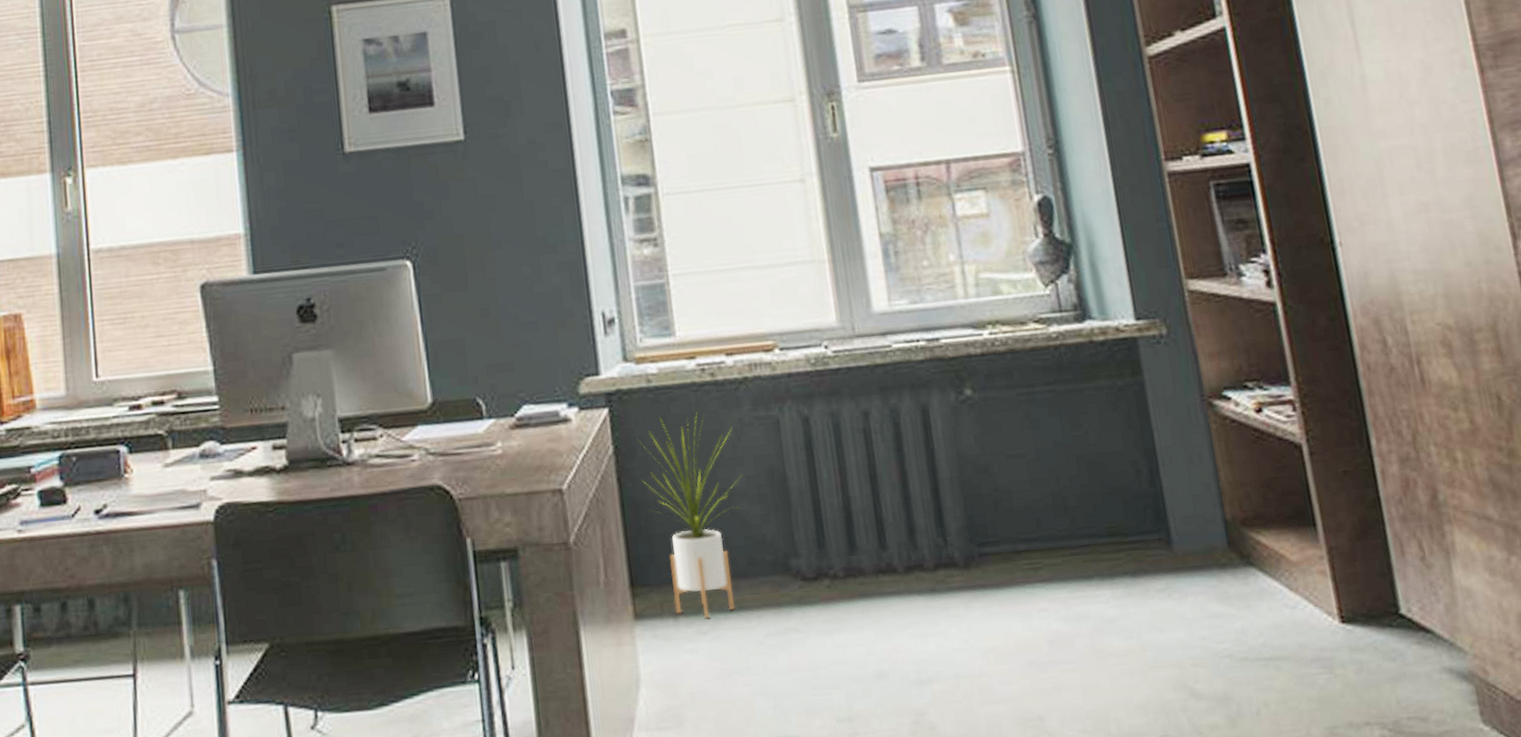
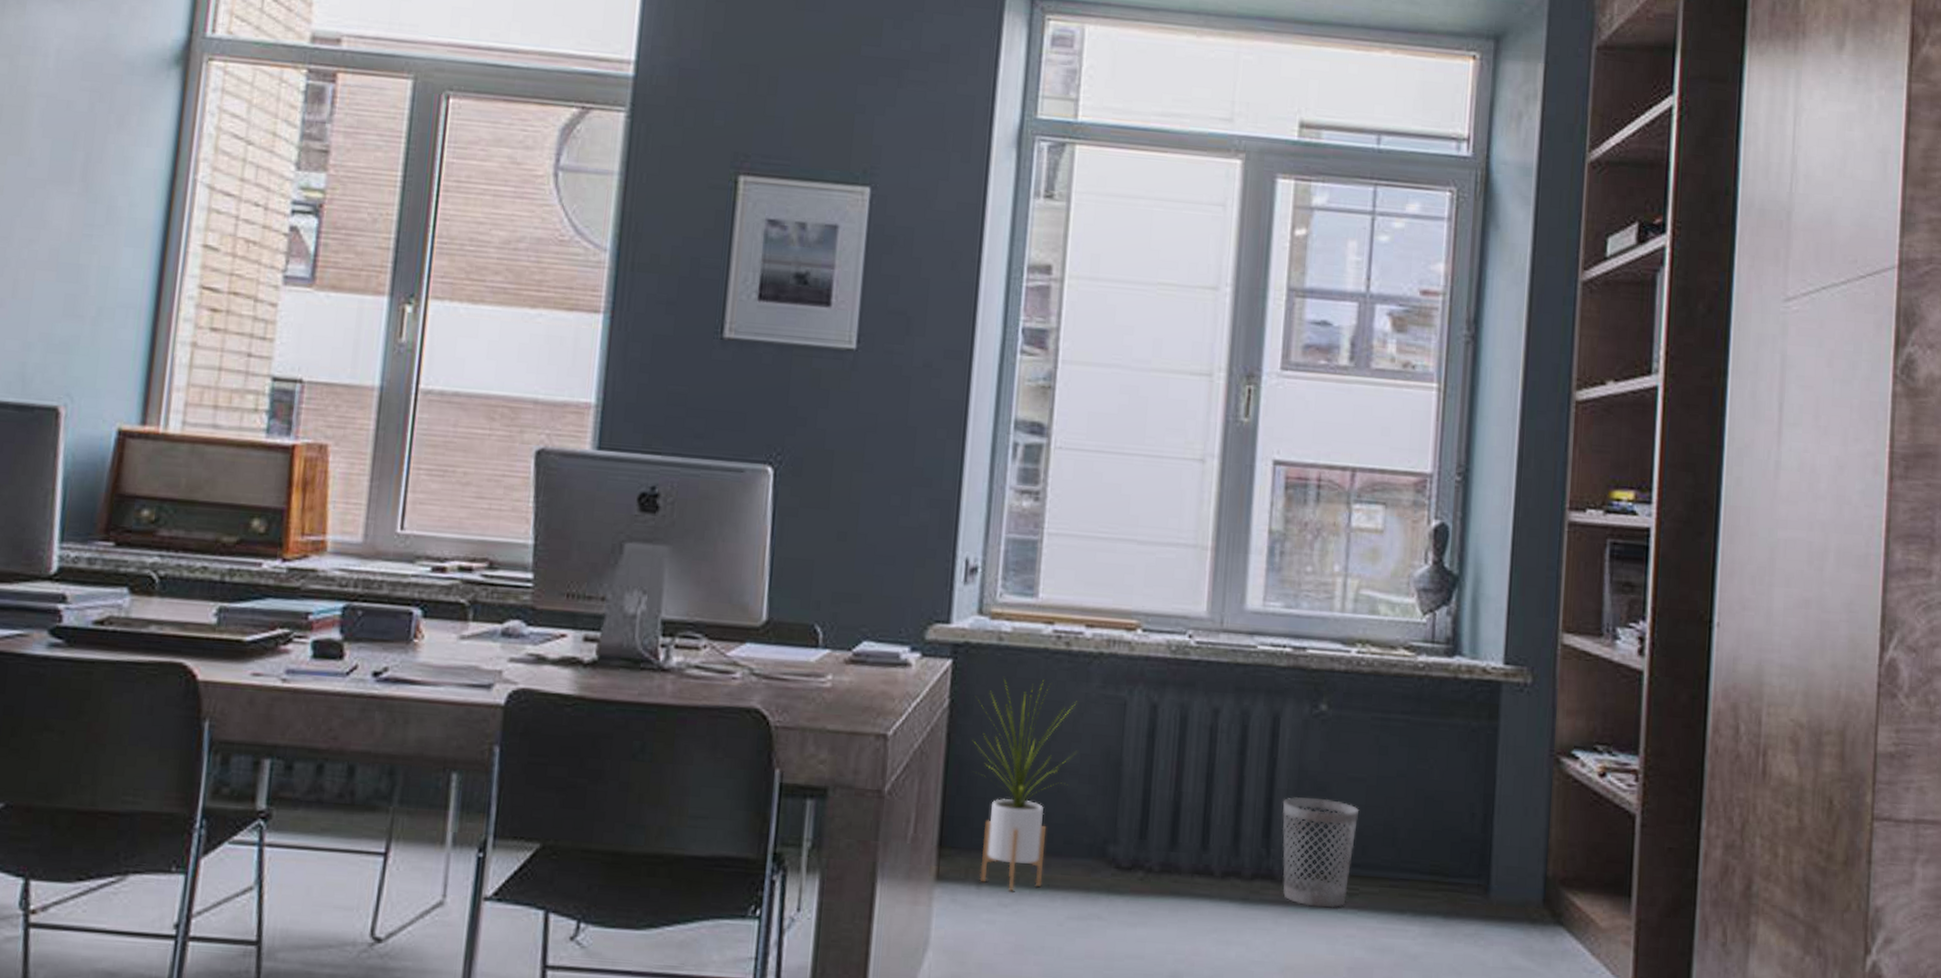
wastebasket: none [948,479,1031,587] -> present [1282,797,1360,908]

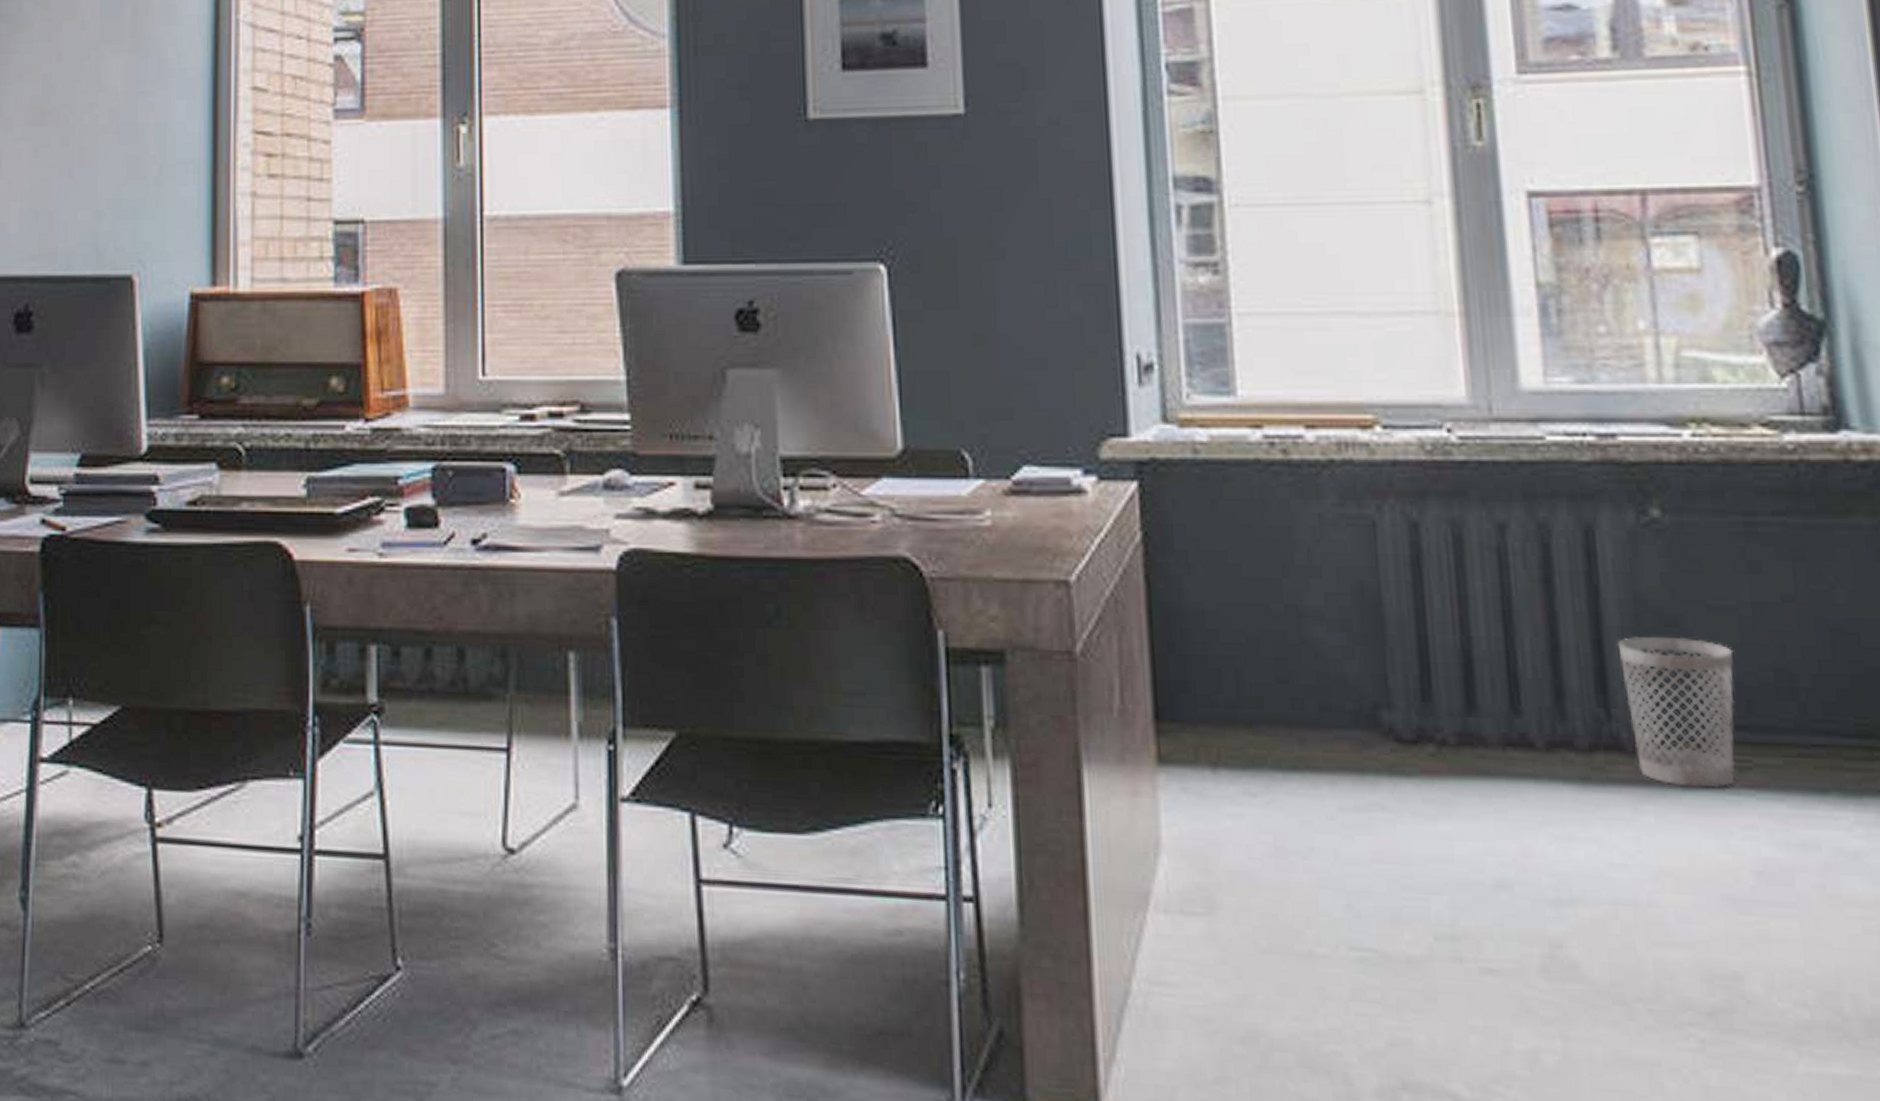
house plant: present [972,679,1077,891] -> none [1175,499,1313,775]

